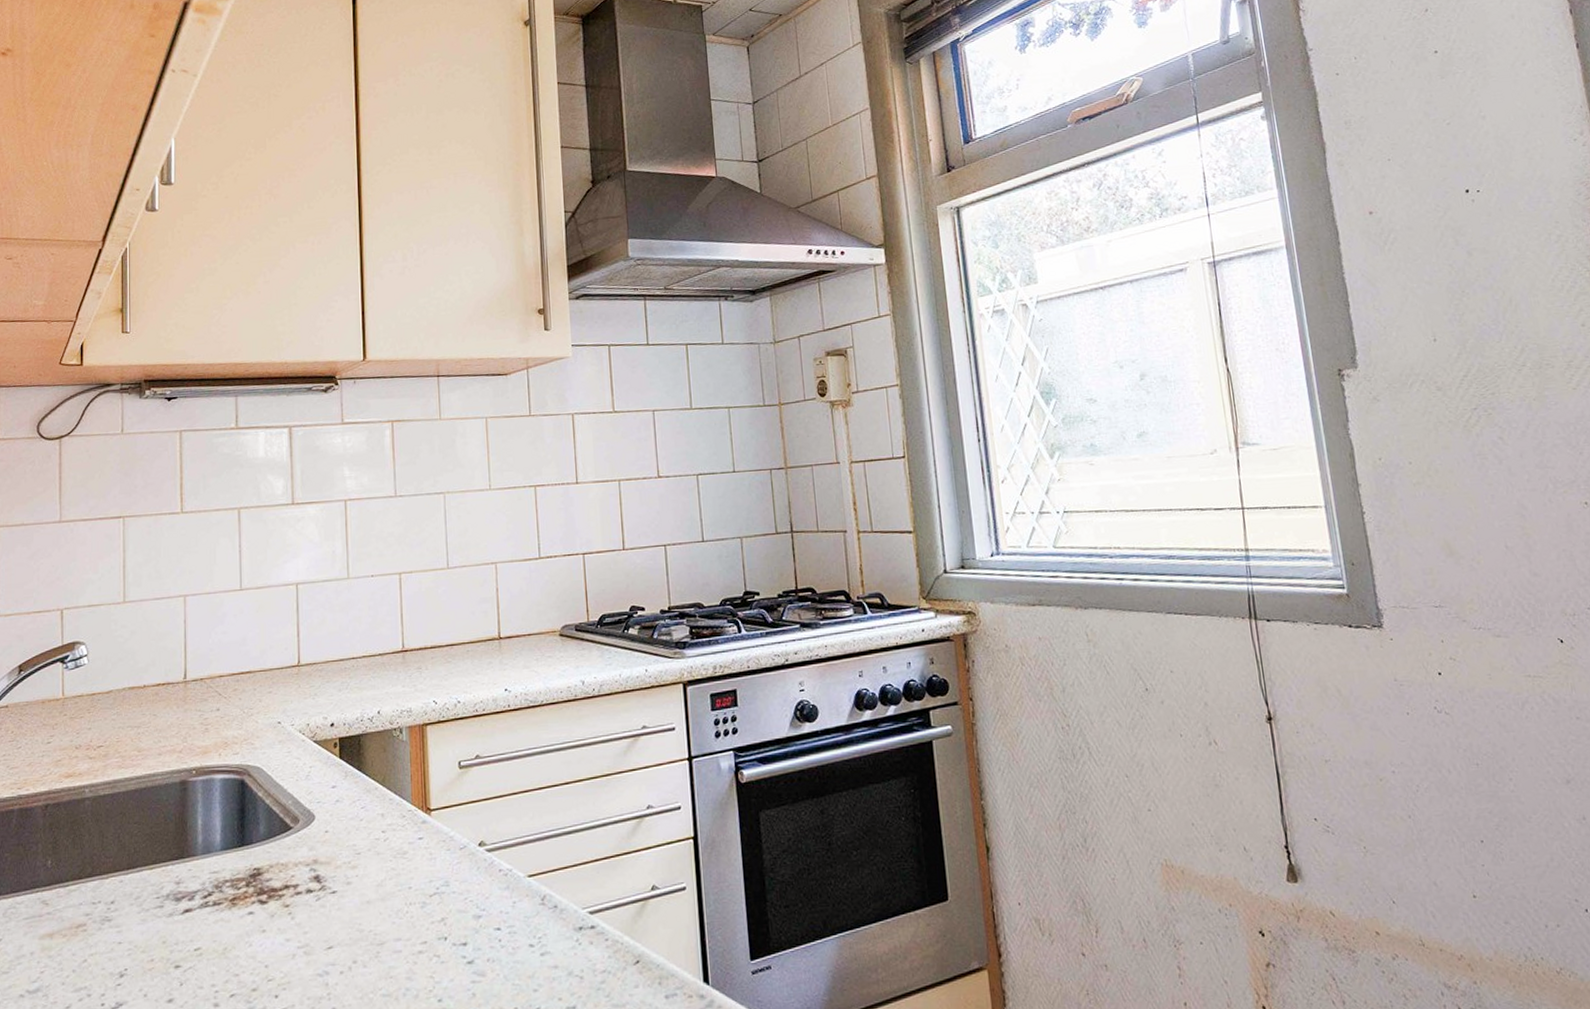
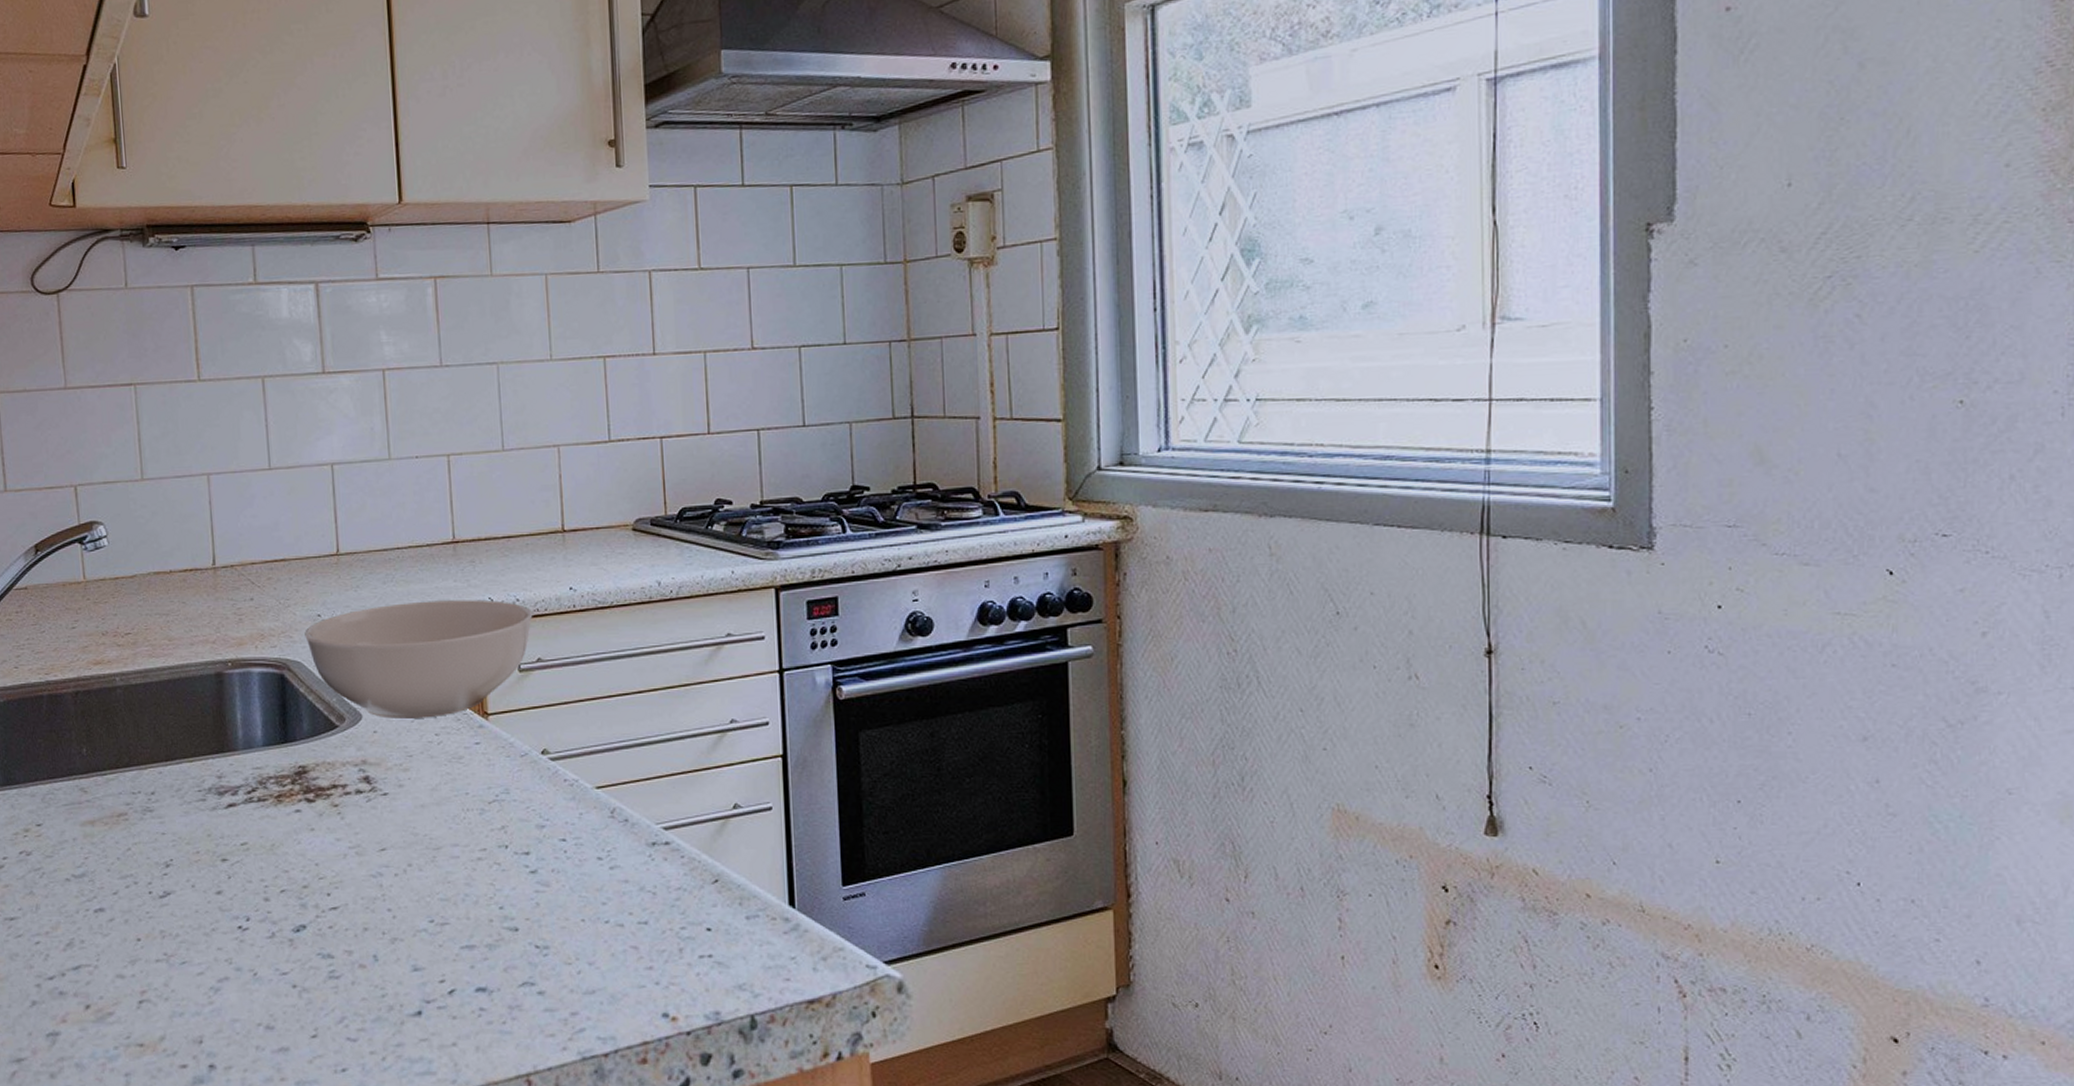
bowl: none [265,703,473,818] -> present [305,599,533,719]

